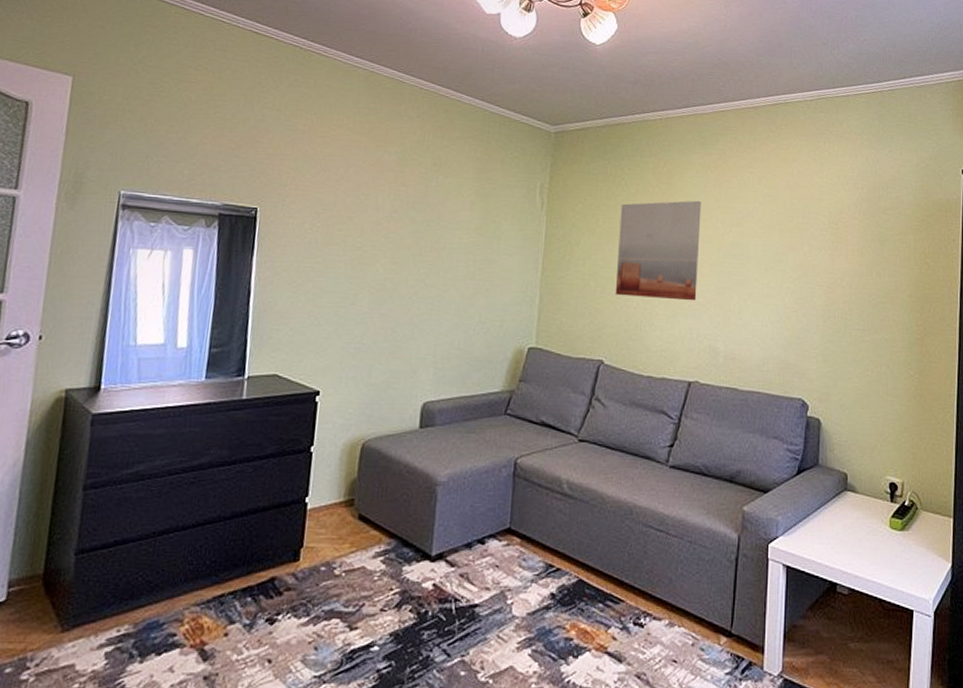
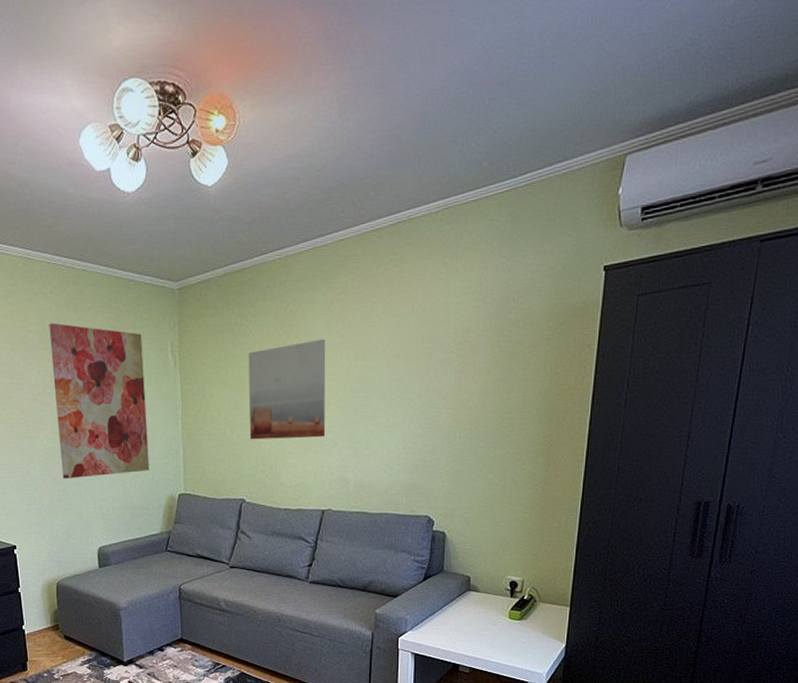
wall art: none [394,146,510,318] -> present [49,323,150,479]

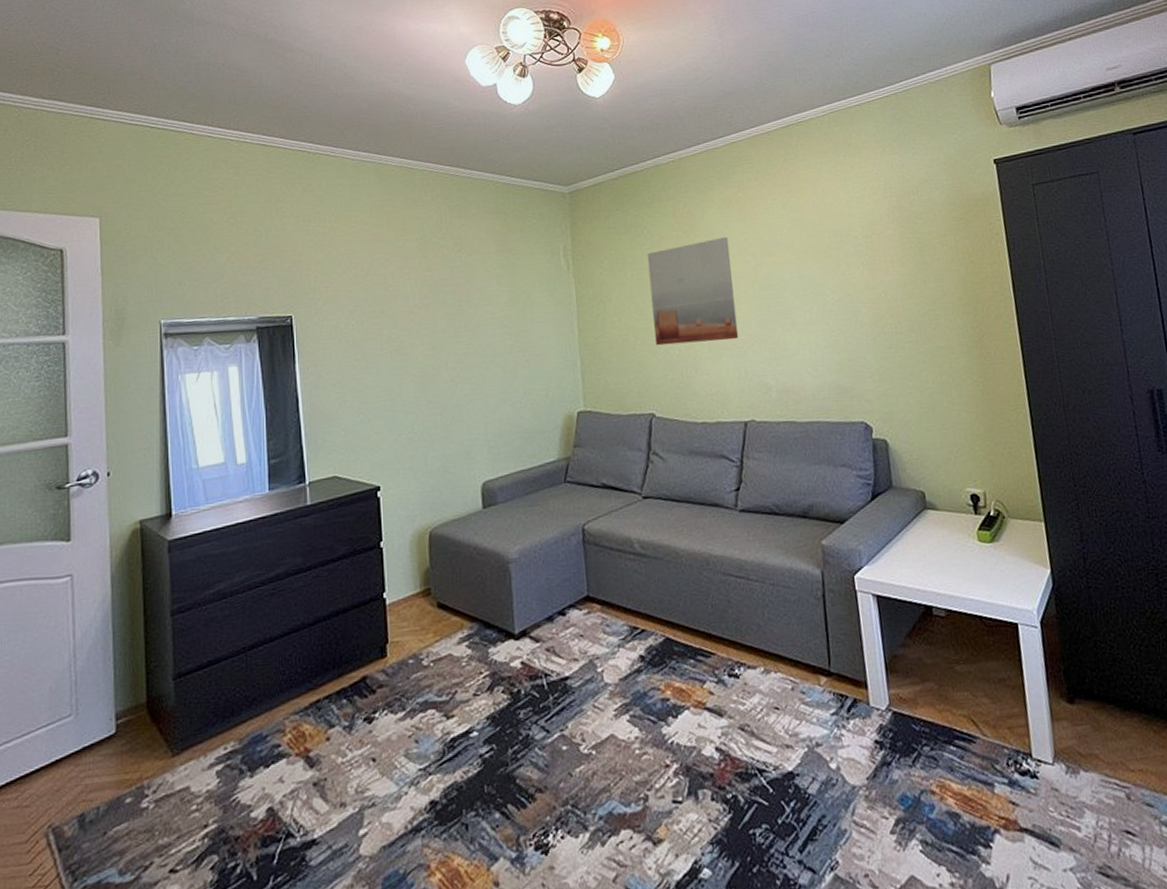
wall art: present [49,323,150,479] -> none [429,230,543,401]

